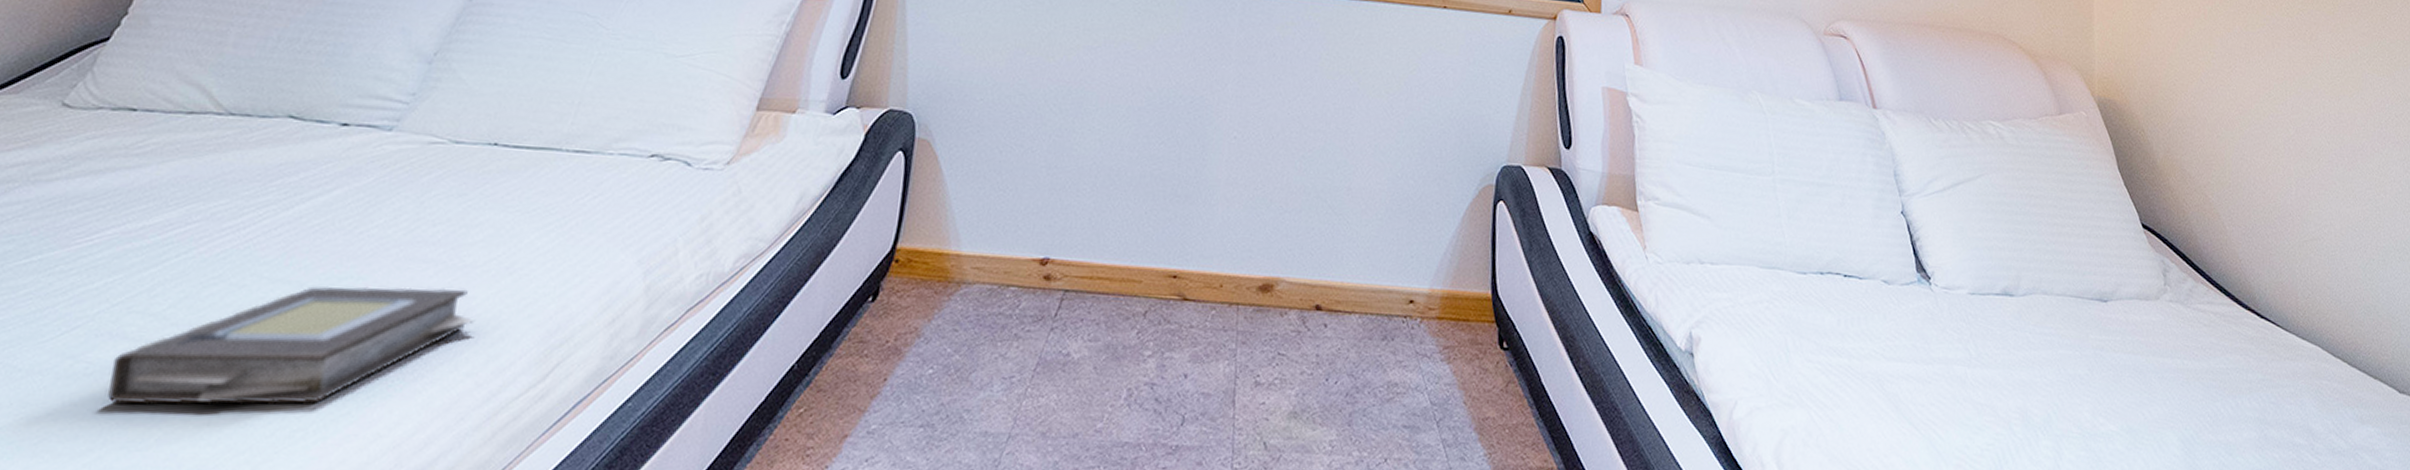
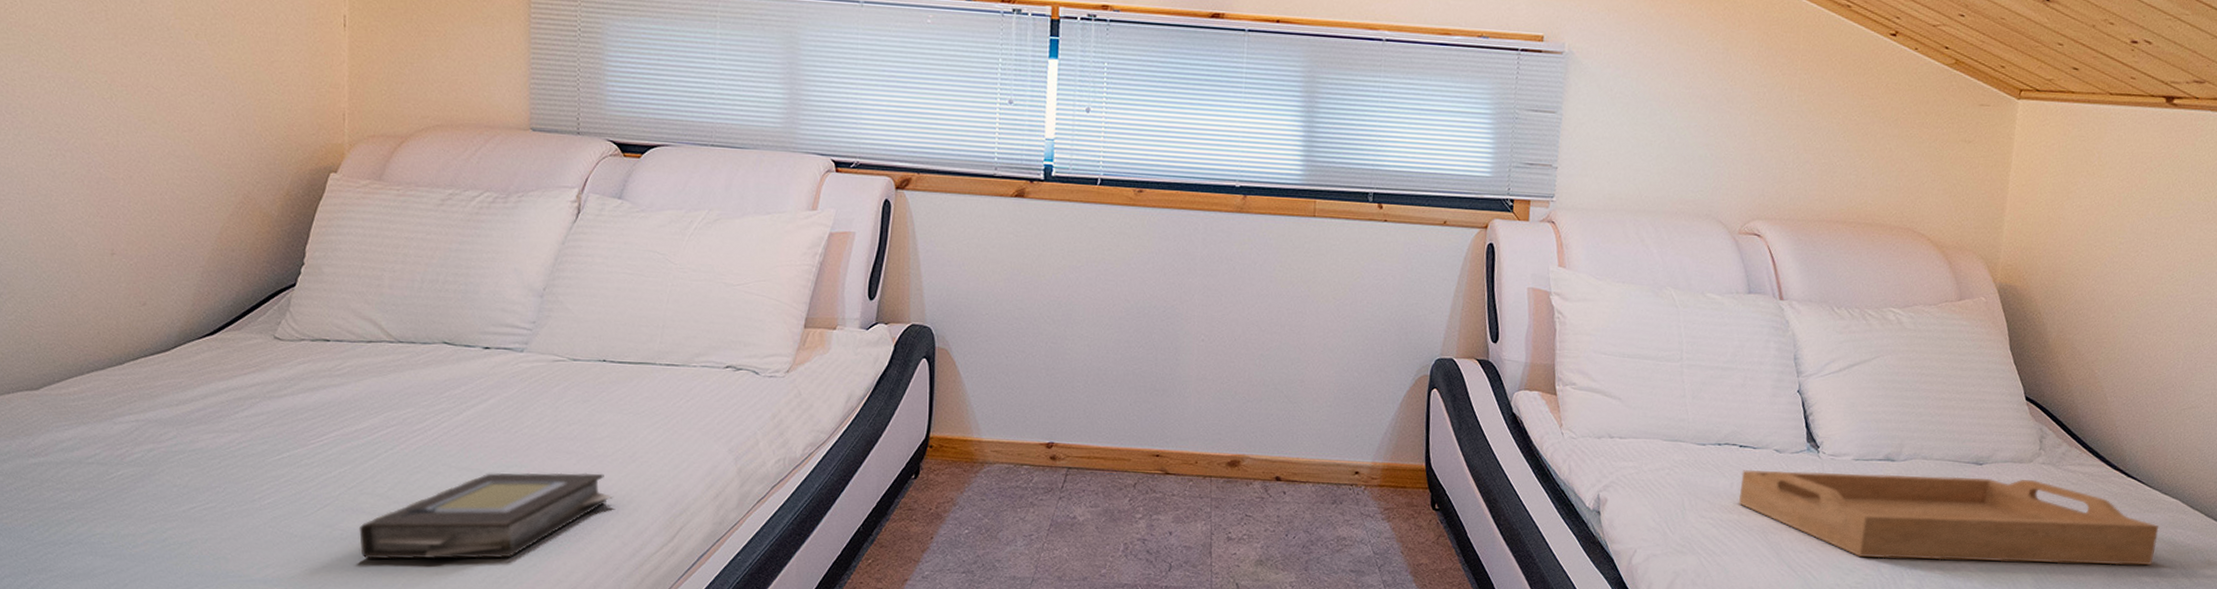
serving tray: none [1848,303,2304,424] -> present [1739,469,2159,566]

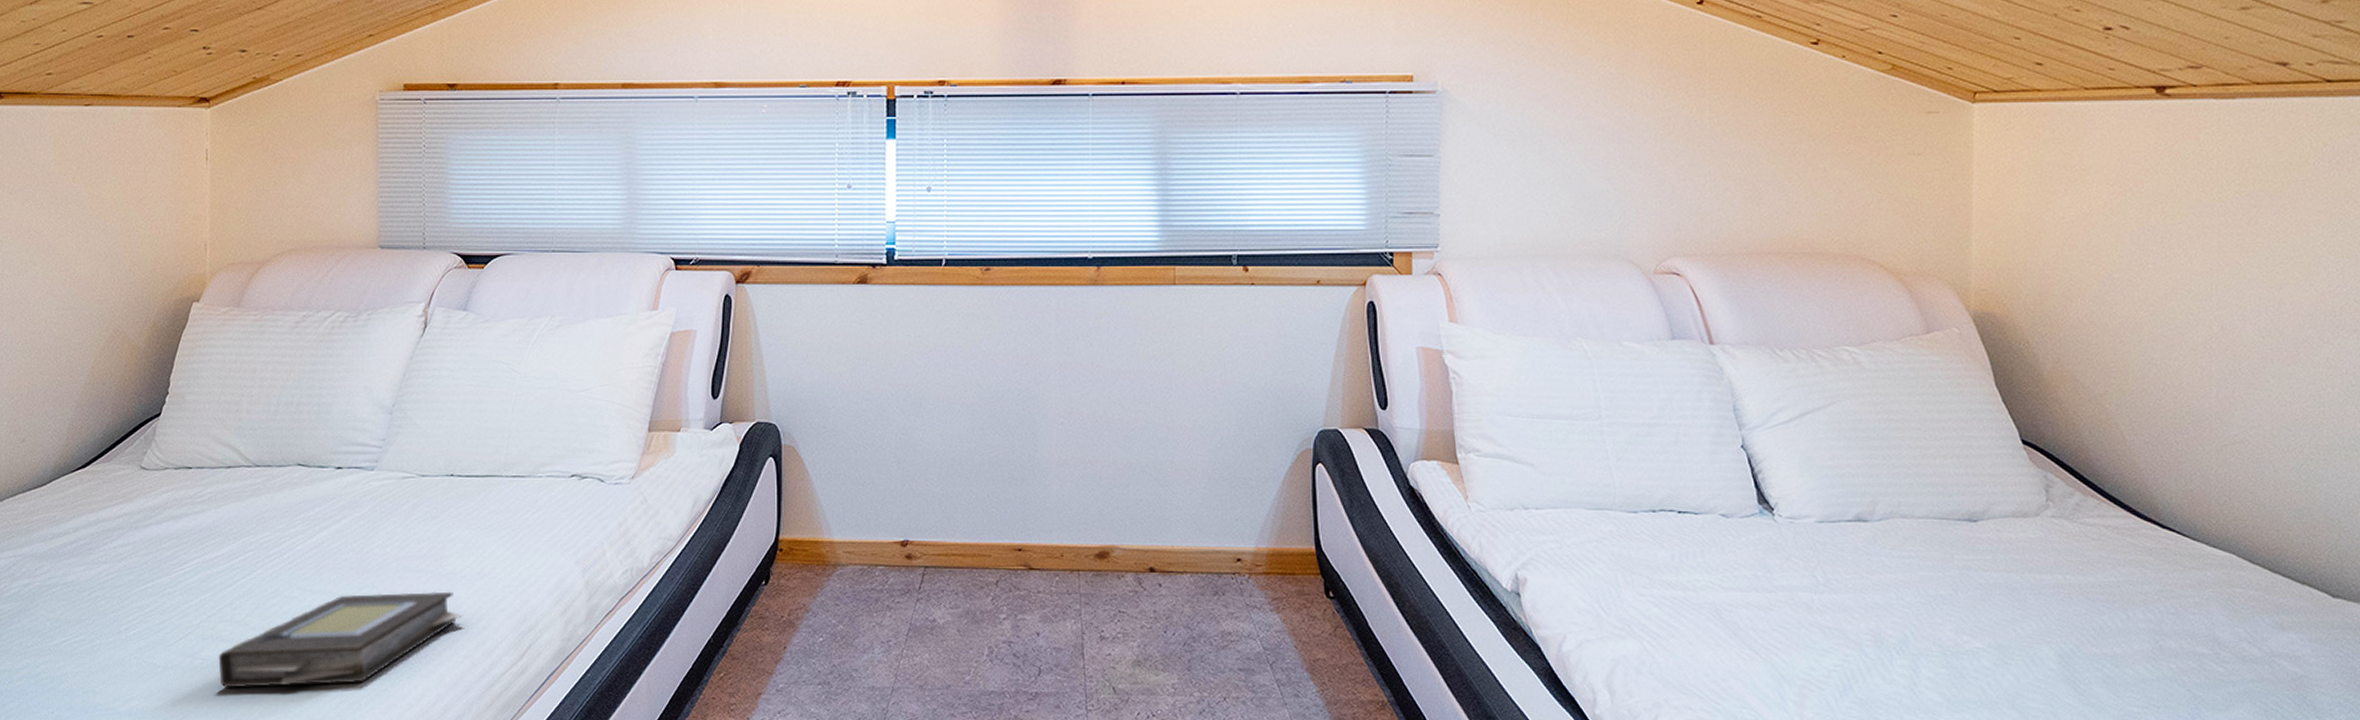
serving tray: present [1739,469,2159,566] -> none [1683,536,2212,636]

